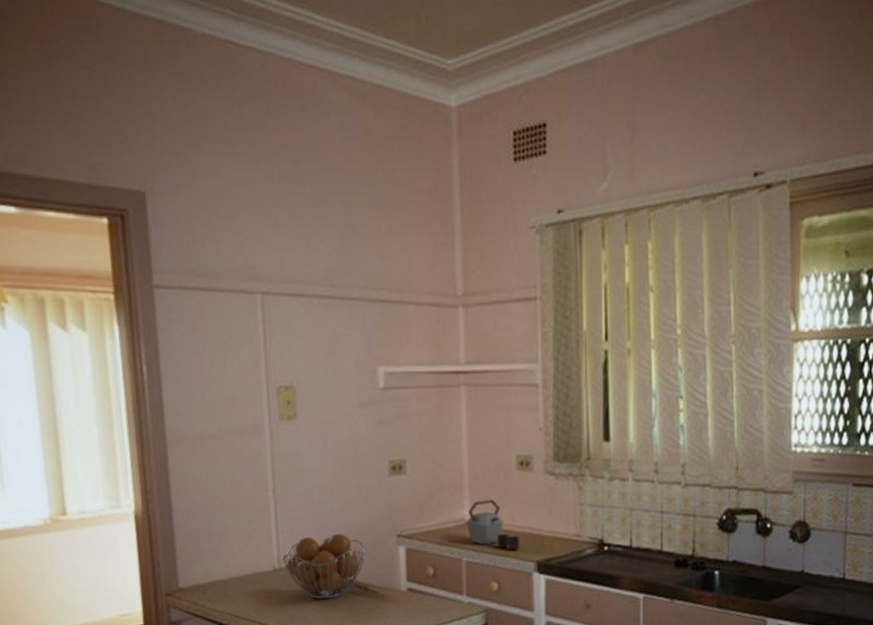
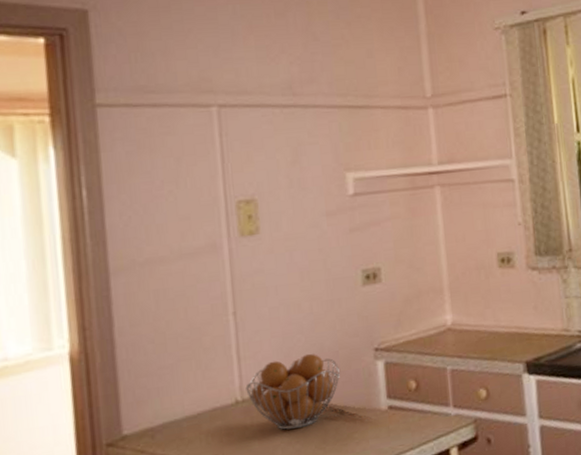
kettle: present [465,499,520,550] -> none [447,301,507,353]

